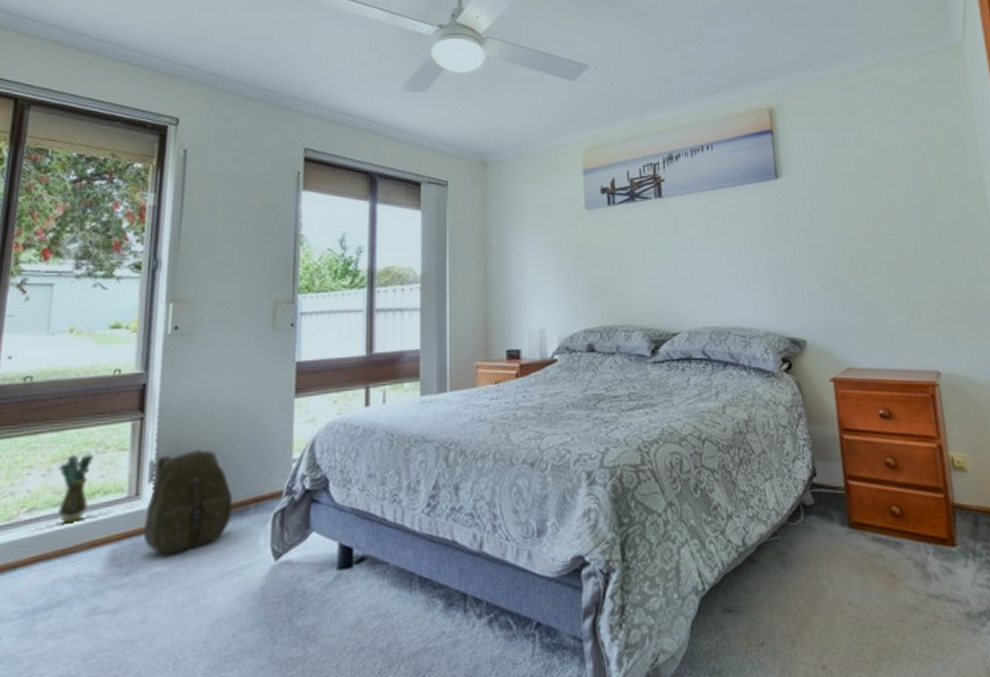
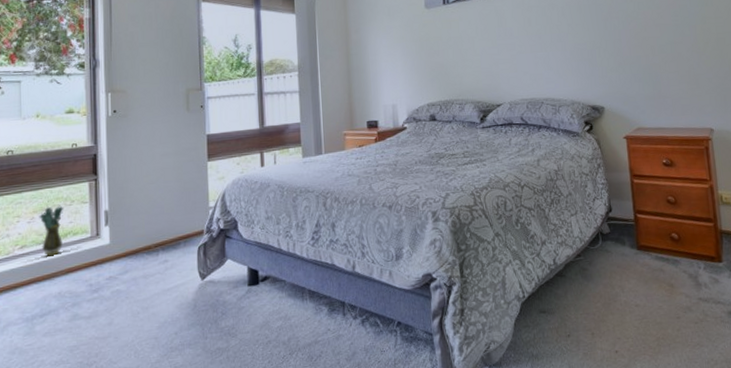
backpack: present [142,449,233,556] -> none [104,201,168,278]

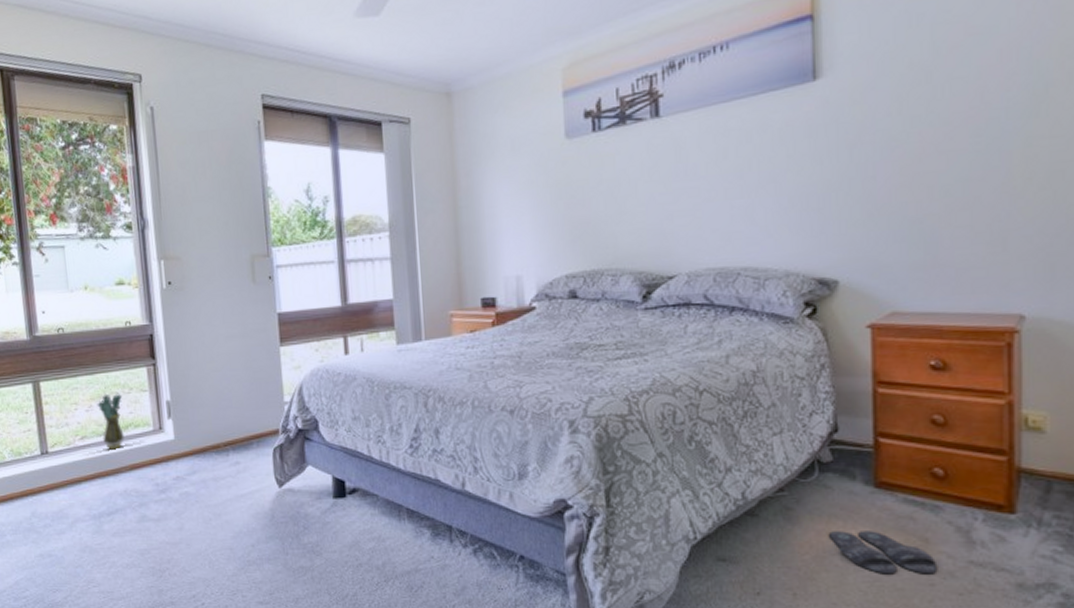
slippers: none [612,281,681,313] -> present [829,531,938,575]

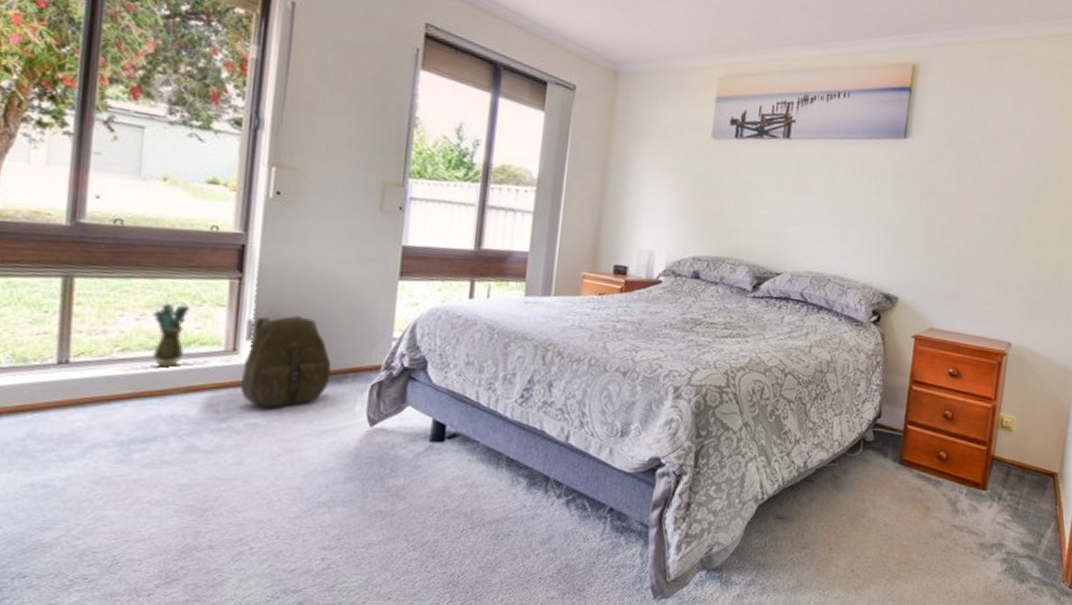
backpack: none [169,392,239,479] -> present [239,315,332,409]
slippers: present [829,531,938,575] -> none [862,497,932,535]

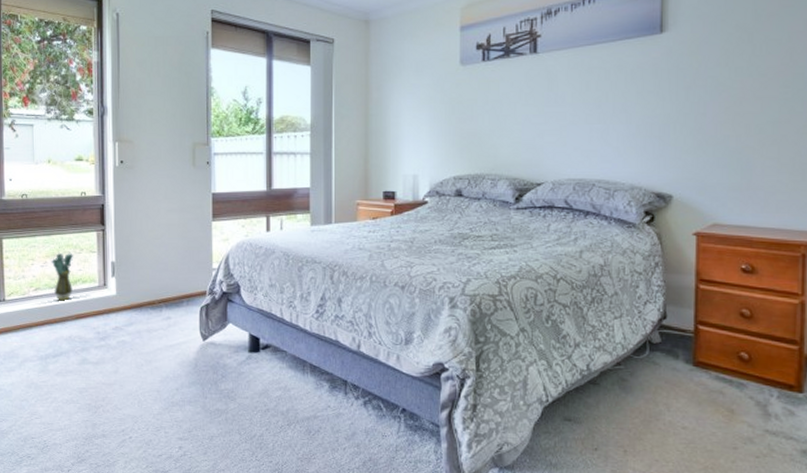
backpack: present [239,315,332,409] -> none [111,256,171,330]

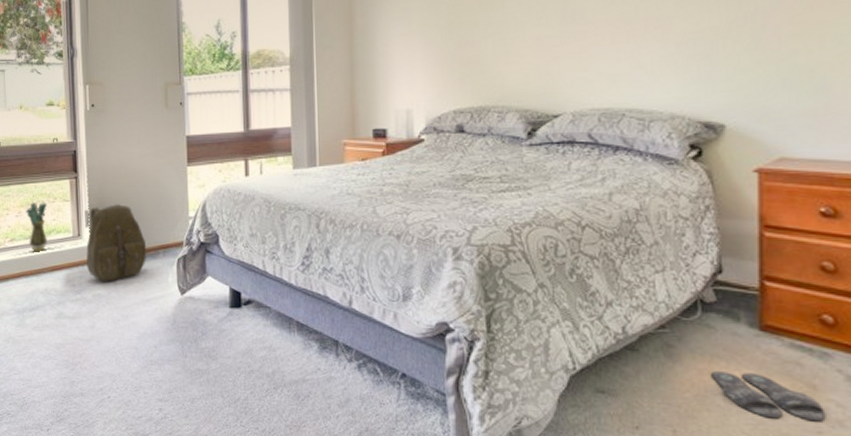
backpack: none [111,256,171,330] -> present [86,204,147,282]
slippers: none [655,400,740,440] -> present [712,371,826,422]

